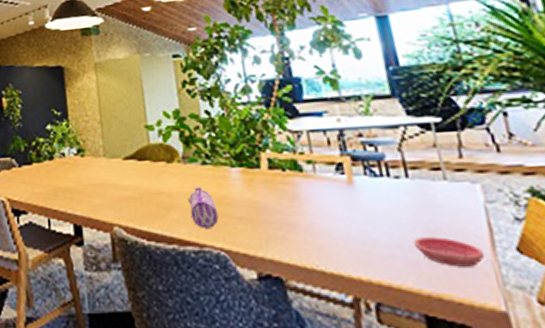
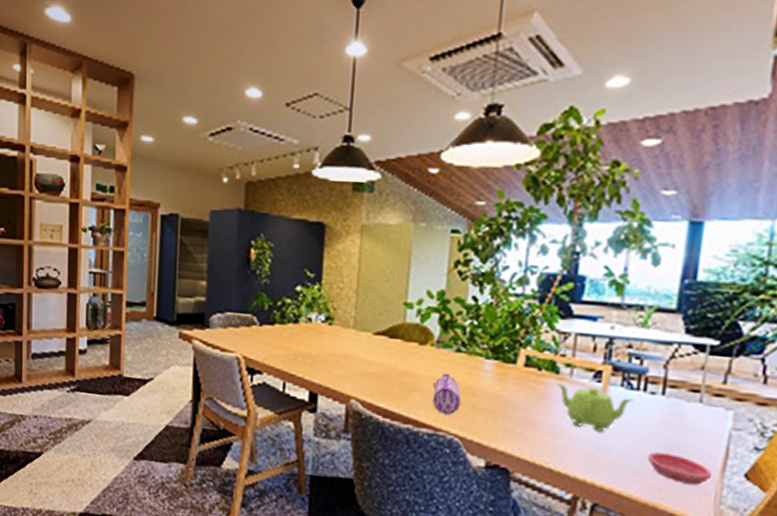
teapot: none [303,181,382,224] -> present [556,383,634,432]

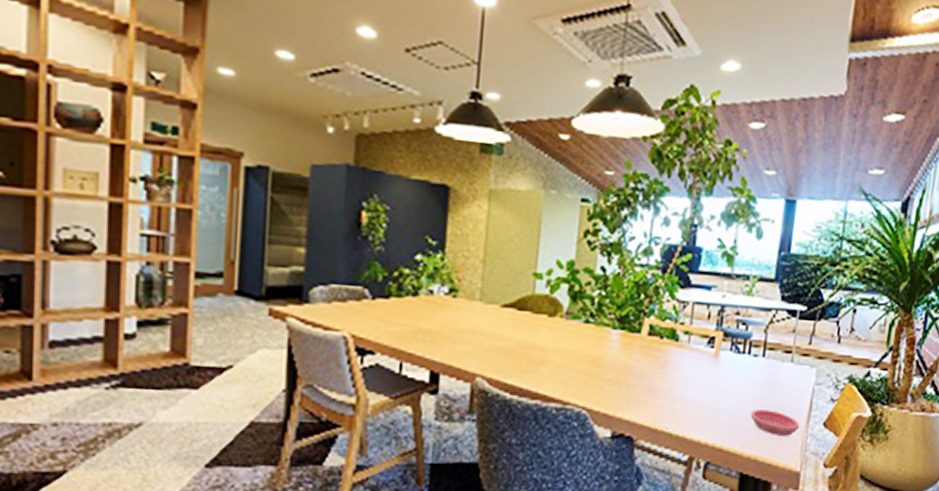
pencil case: present [433,373,461,415] -> none [562,345,589,387]
teapot: present [556,383,634,432] -> none [676,350,741,394]

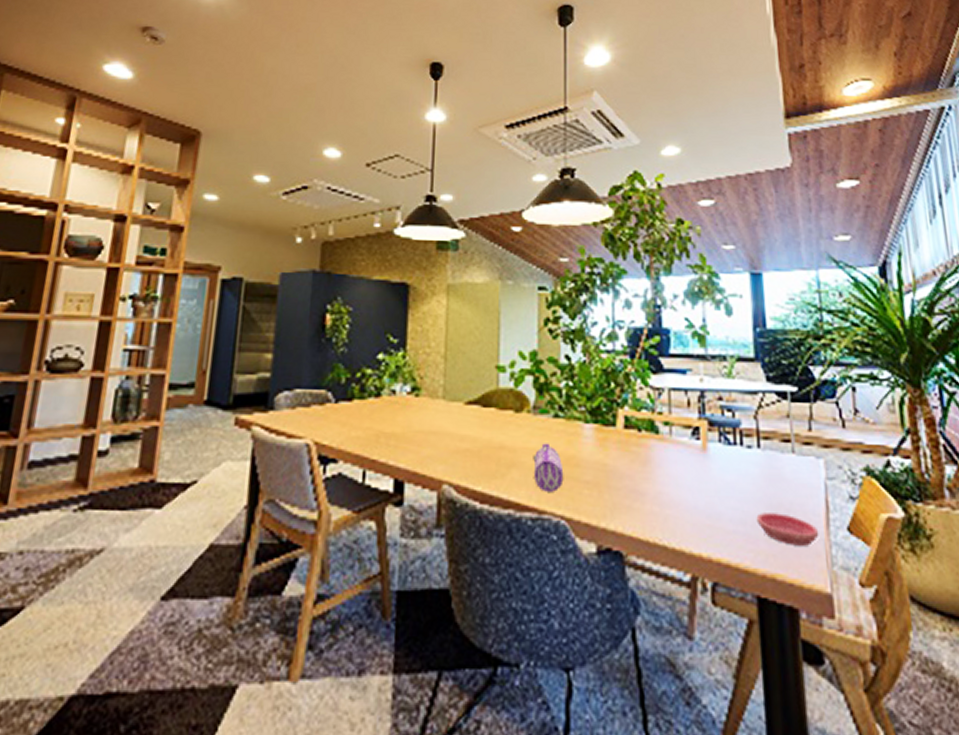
pencil case: none [562,345,589,387] -> present [533,443,564,492]

